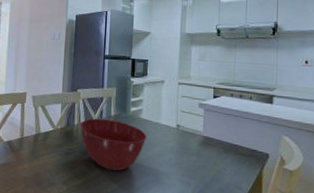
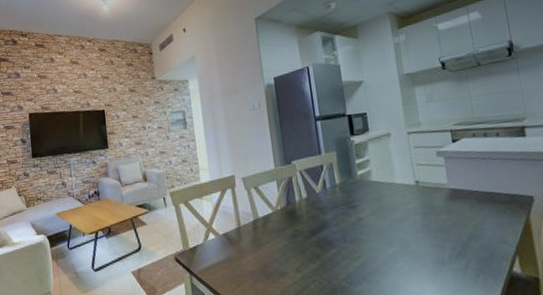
mixing bowl: present [80,118,147,171] -> none [302,188,383,247]

